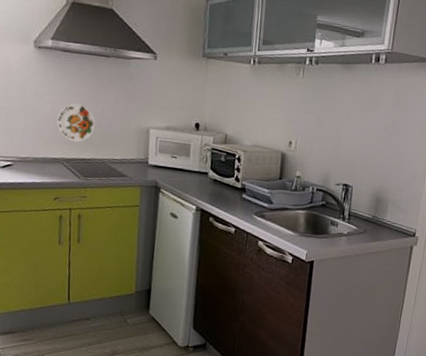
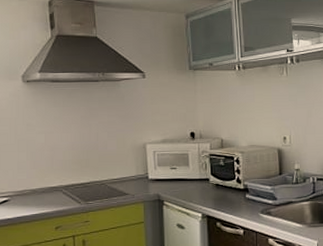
decorative plate: present [56,103,96,142] -> none [51,130,92,168]

